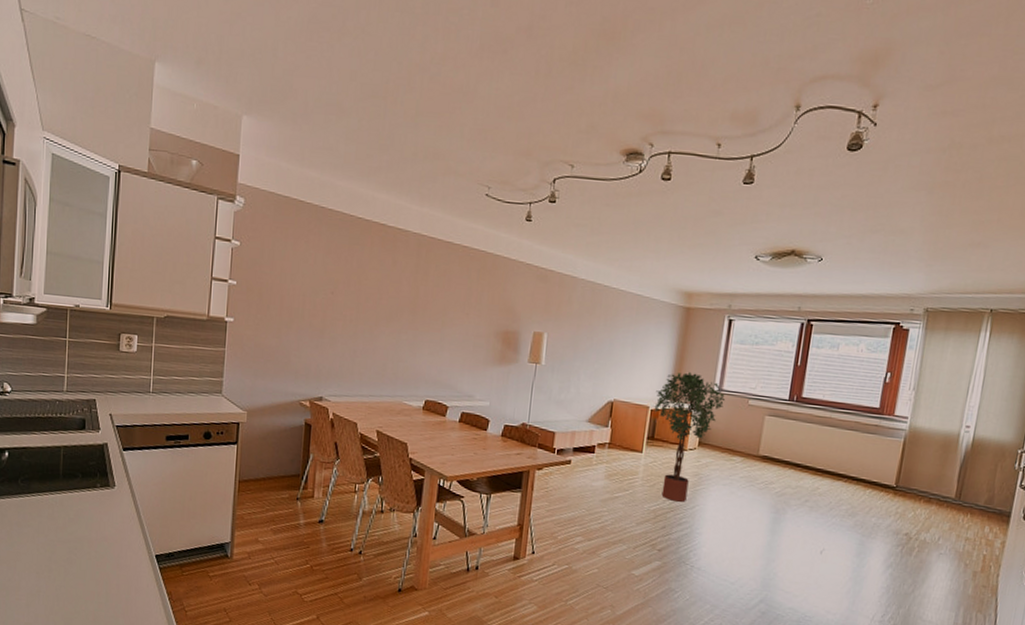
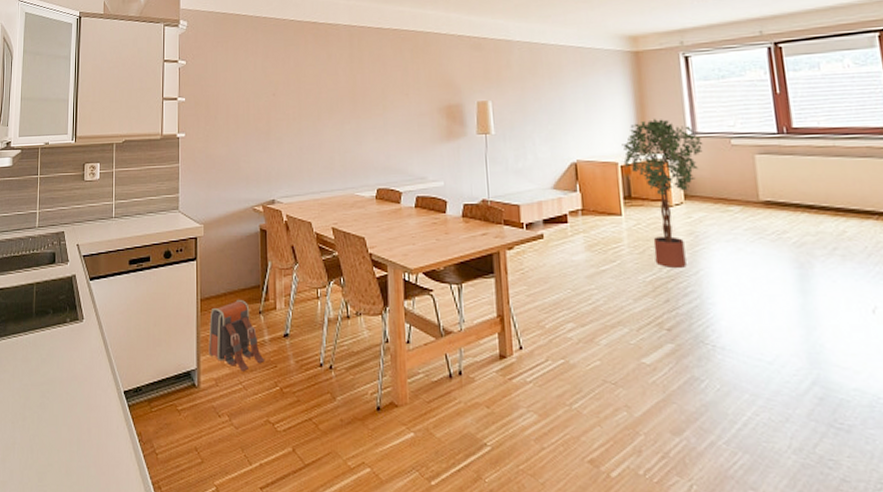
backpack: none [243,485,299,549] -> present [208,300,266,371]

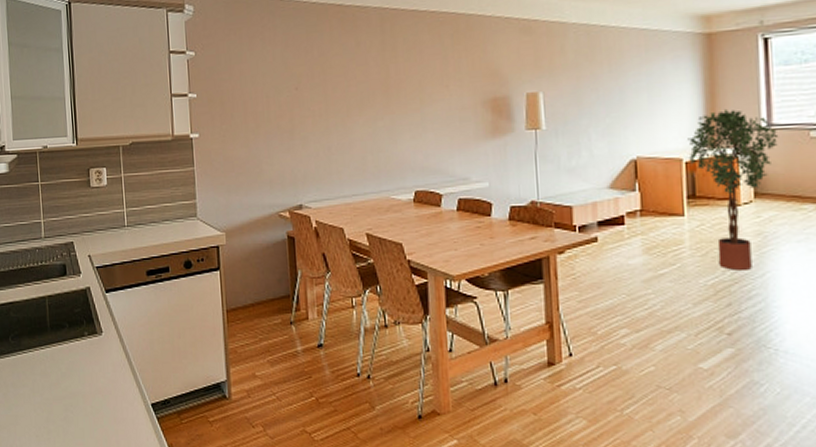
backpack: present [208,300,266,371] -> none [237,311,299,382]

